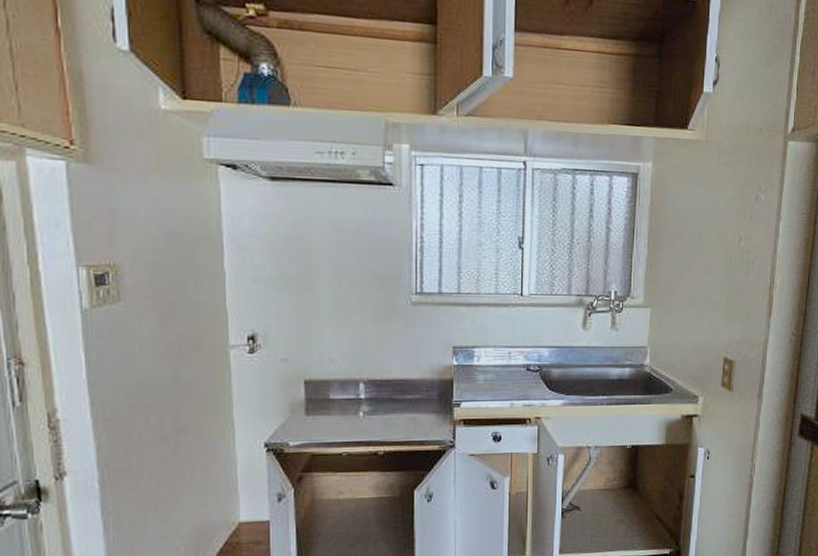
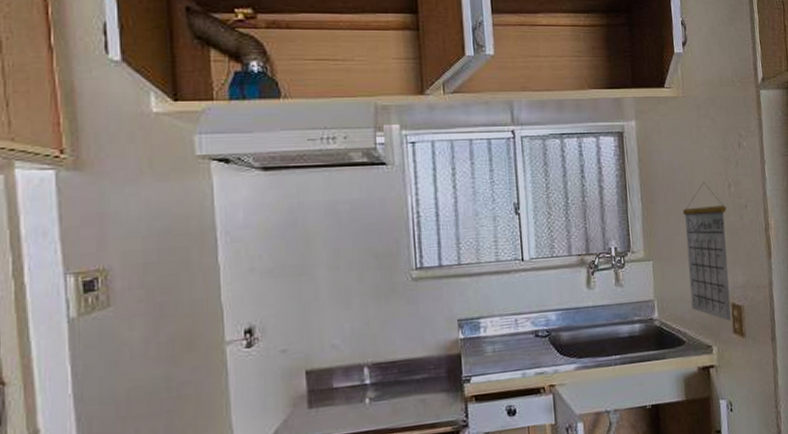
calendar: none [684,233,734,375] -> present [682,182,732,322]

